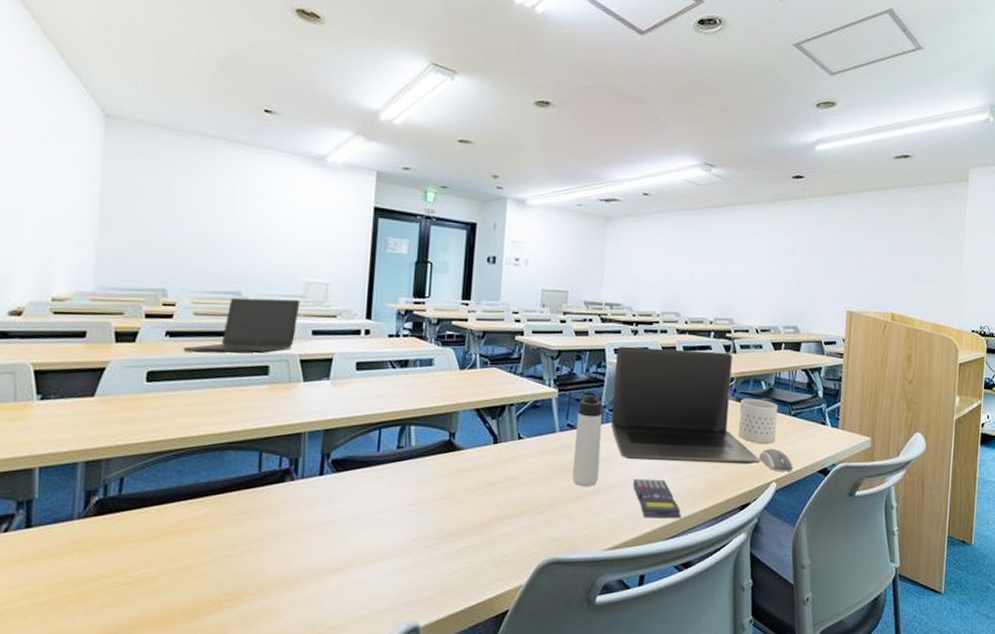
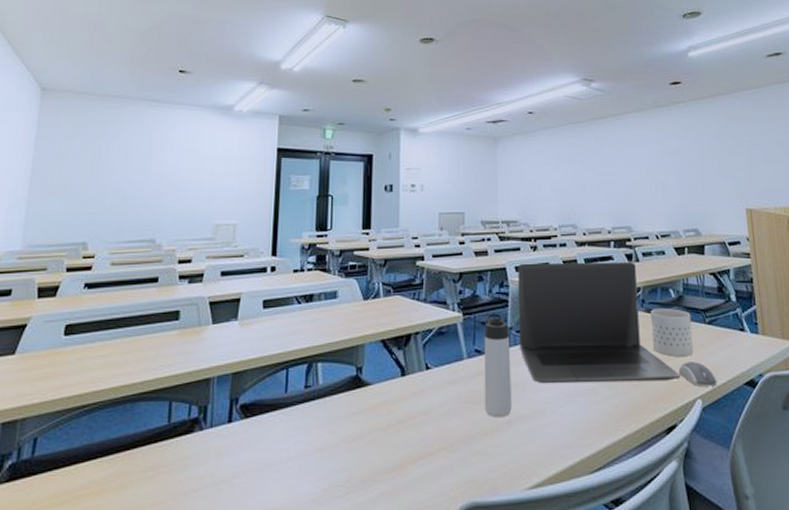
laptop: present [183,297,301,353] -> none [100,243,210,302]
calculator: present [633,478,681,519] -> none [549,404,604,449]

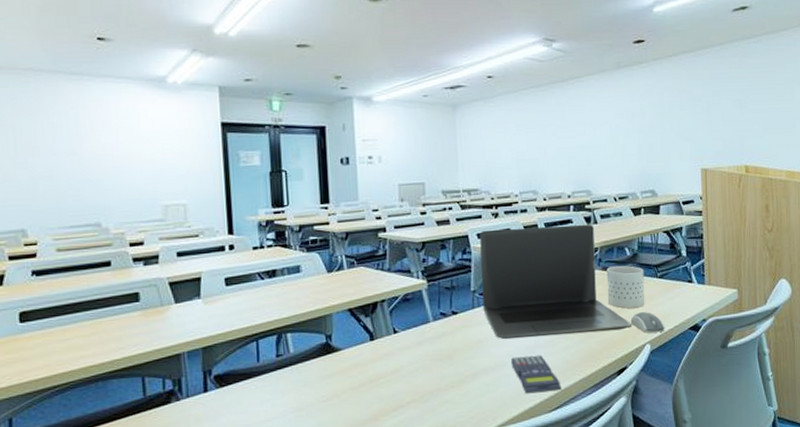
thermos bottle: present [484,313,512,418] -> none [449,278,477,372]
calculator: none [549,404,604,449] -> present [511,355,562,394]

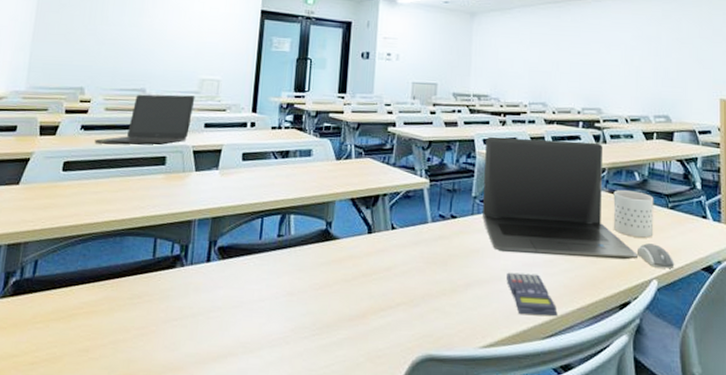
laptop: none [51,224,161,288] -> present [94,94,195,145]

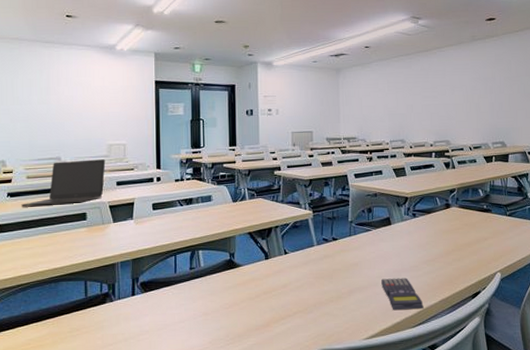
laptop computer: present [482,136,638,260] -> none [357,168,484,264]
mug: present [613,190,654,238] -> none [463,204,496,241]
computer mouse: present [636,243,675,270] -> none [483,245,514,264]

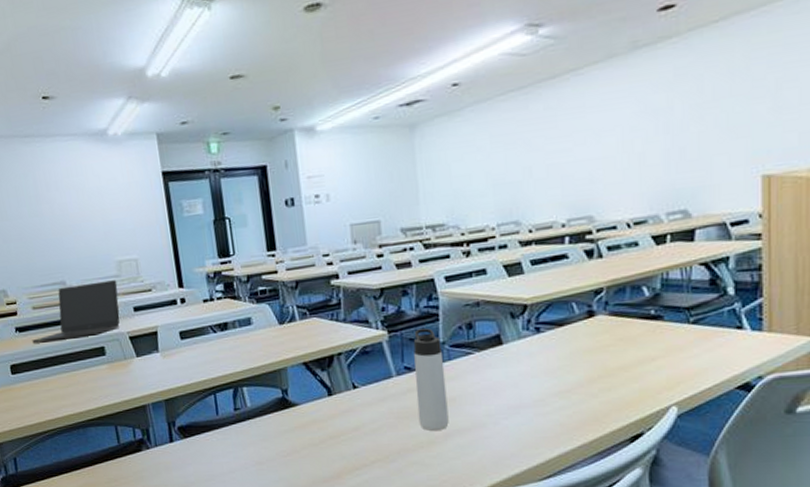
thermos bottle: none [330,211,352,289] -> present [413,328,449,432]
calculator: present [381,277,424,311] -> none [490,415,555,459]

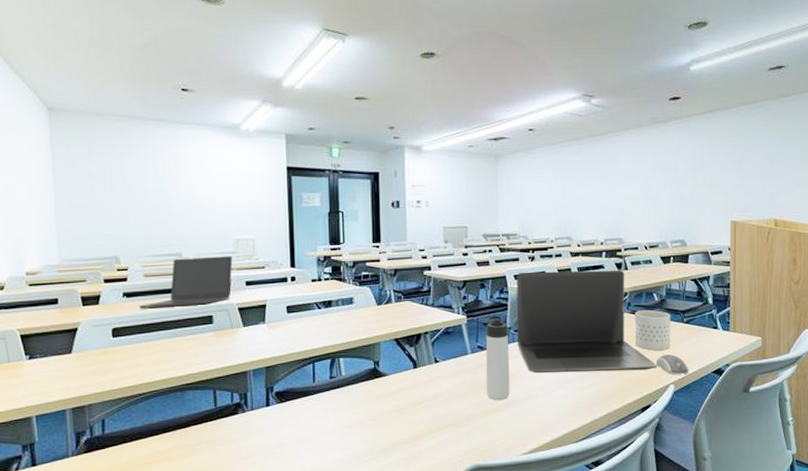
laptop computer: none [448,258,651,398] -> present [517,270,657,374]
mug: none [615,309,671,363] -> present [635,310,671,350]
computer mouse: none [649,366,700,394] -> present [656,354,689,375]

